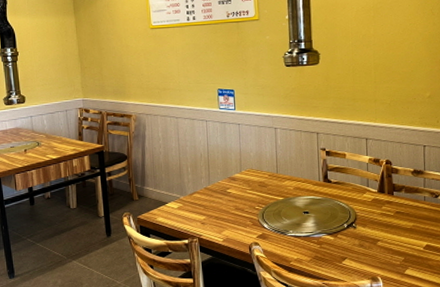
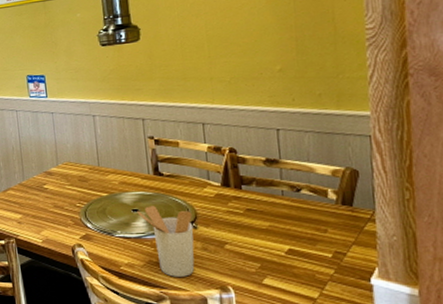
utensil holder: none [307,209,353,270] -> present [137,206,195,277]

